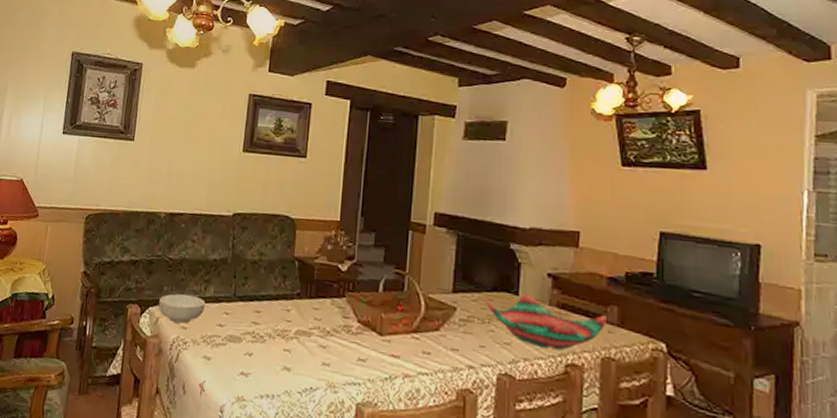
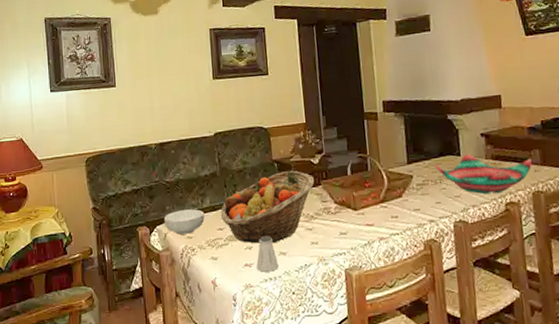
fruit basket: none [223,272,339,354] -> present [220,170,315,244]
saltshaker: none [254,343,280,388] -> present [256,235,279,272]

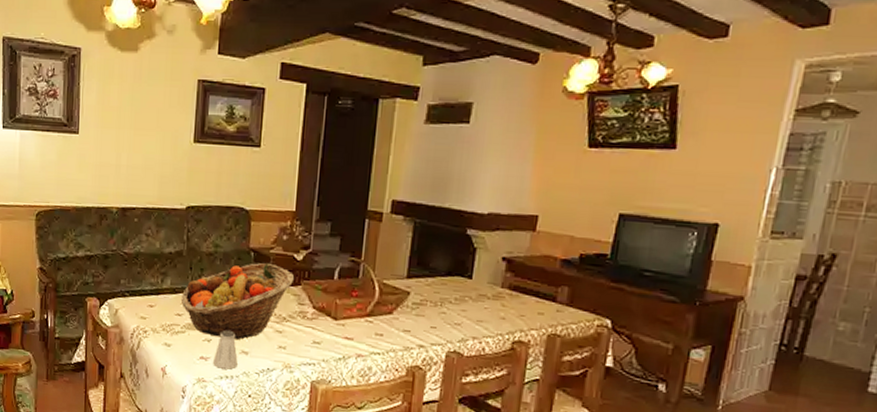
cereal bowl: present [164,209,205,235] -> none [117,286,163,314]
decorative bowl: present [434,153,532,194] -> none [437,277,557,329]

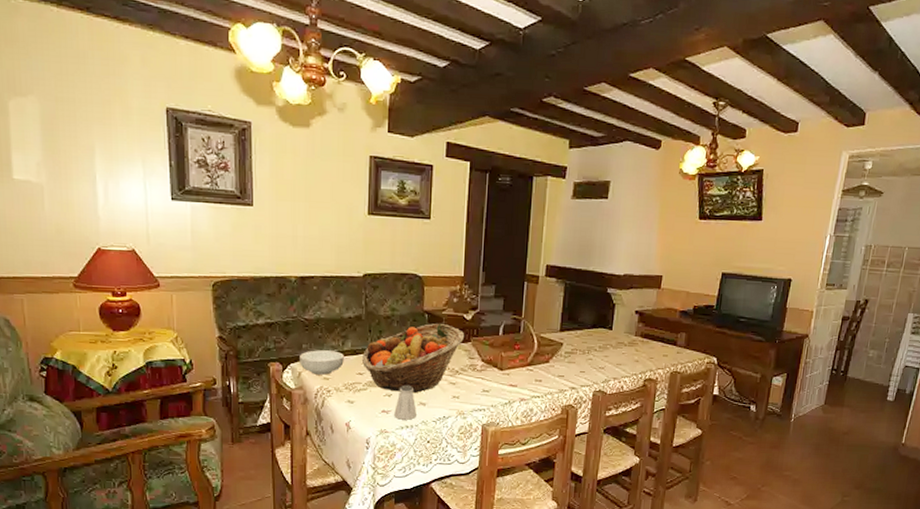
cereal bowl: none [117,286,163,314] -> present [300,350,344,375]

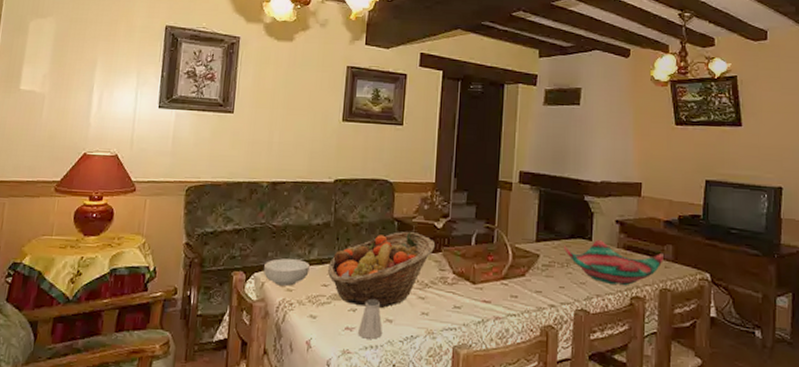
decorative bowl: none [585,328,677,370] -> present [563,239,663,286]

